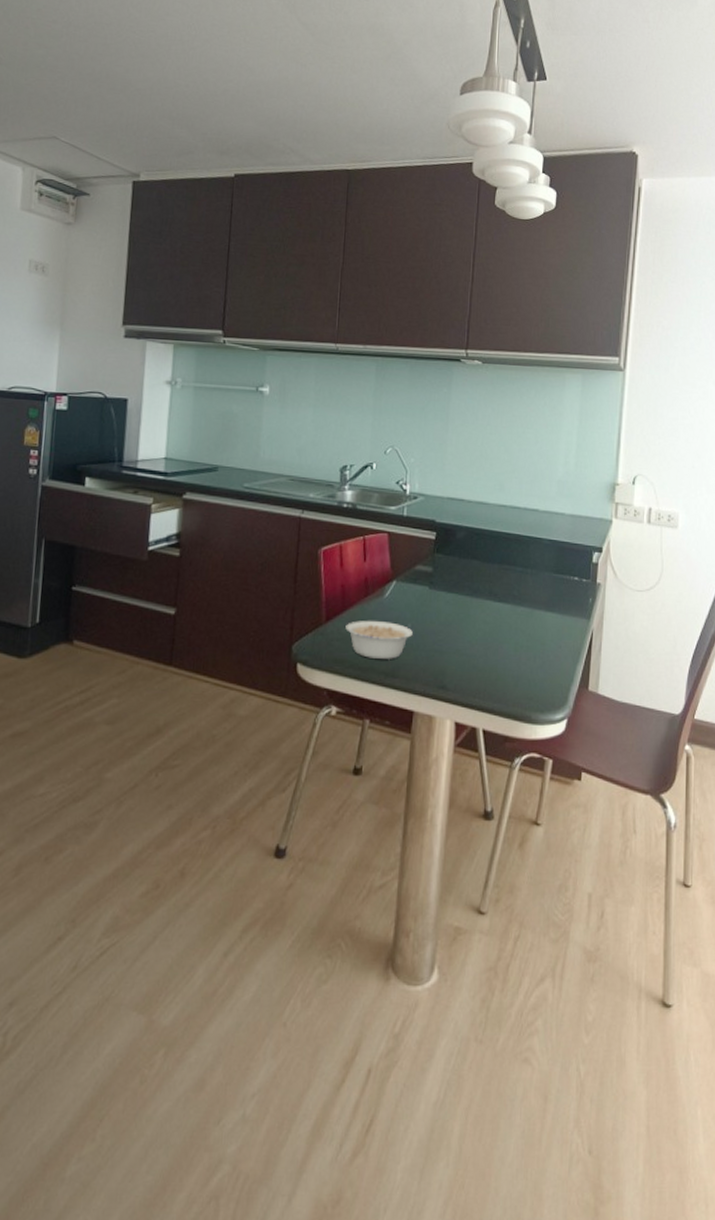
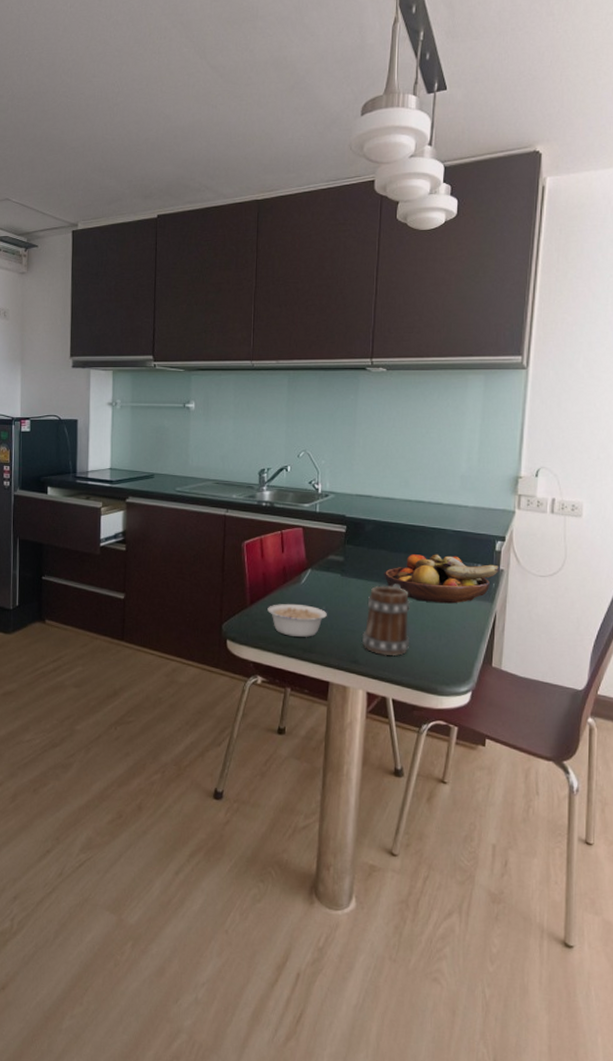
mug: none [450,598,503,680] -> present [361,584,410,656]
fruit bowl: none [476,565,597,621] -> present [384,554,500,604]

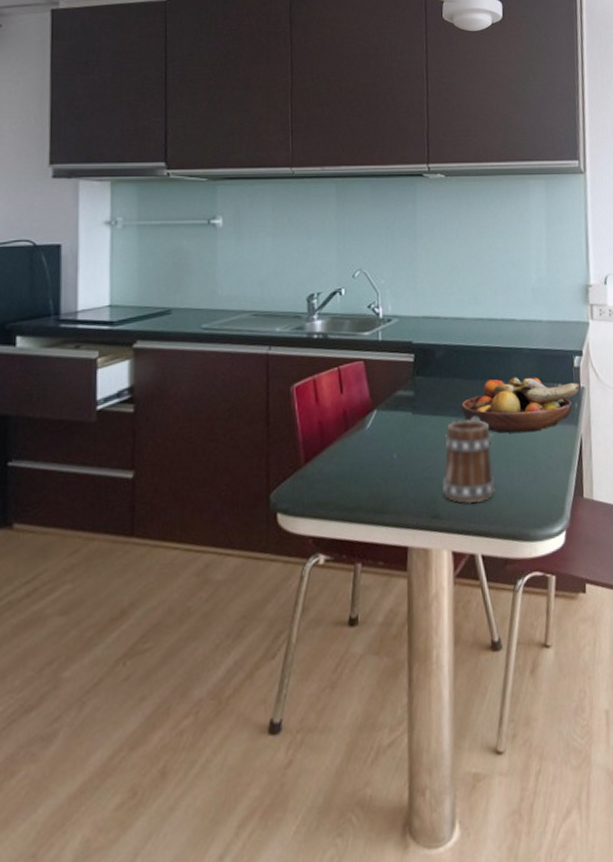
legume: present [267,603,328,637] -> none [327,454,401,497]

